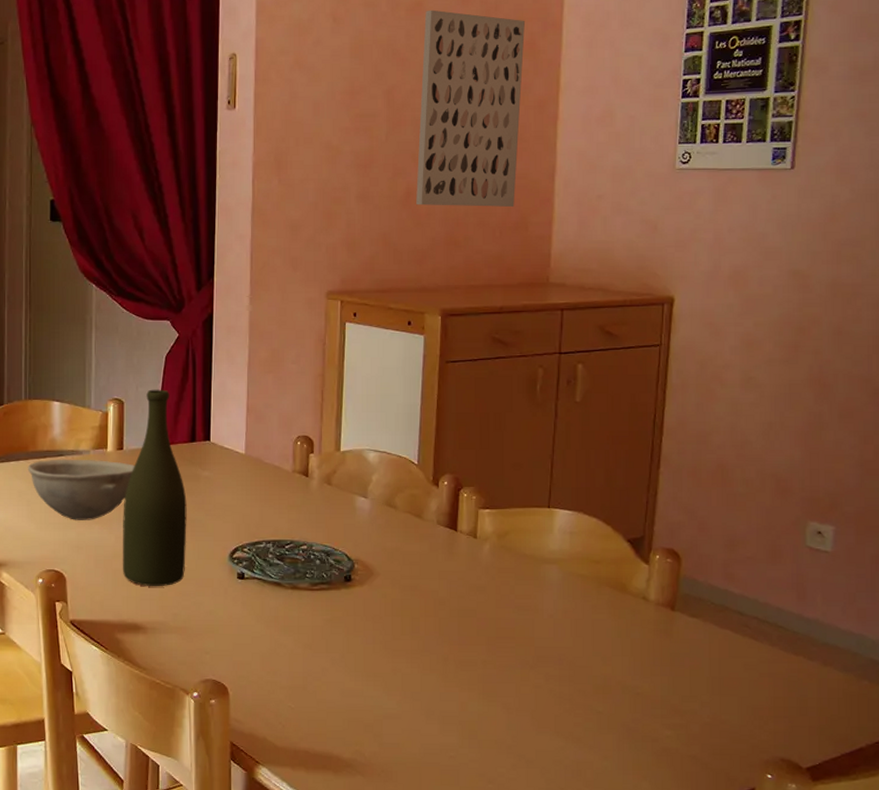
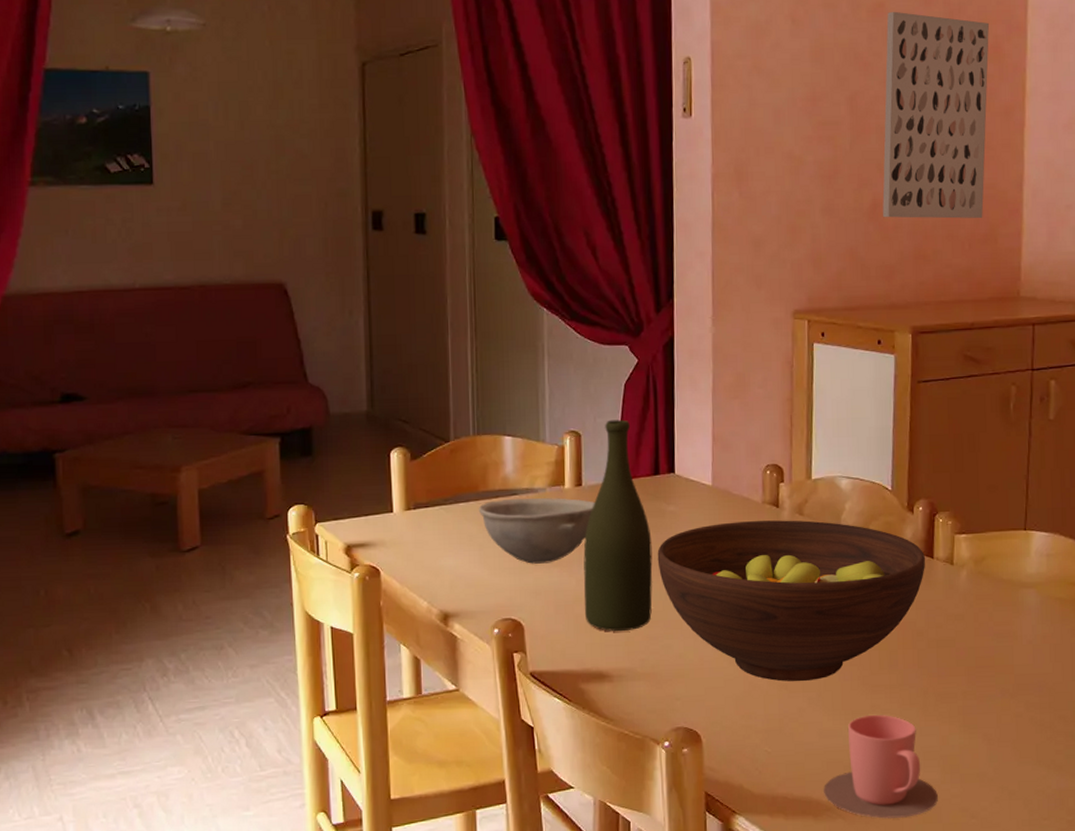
fruit bowl: none [192,489,449,642] -> present [657,520,925,682]
cup: none [344,678,455,778] -> present [824,715,938,819]

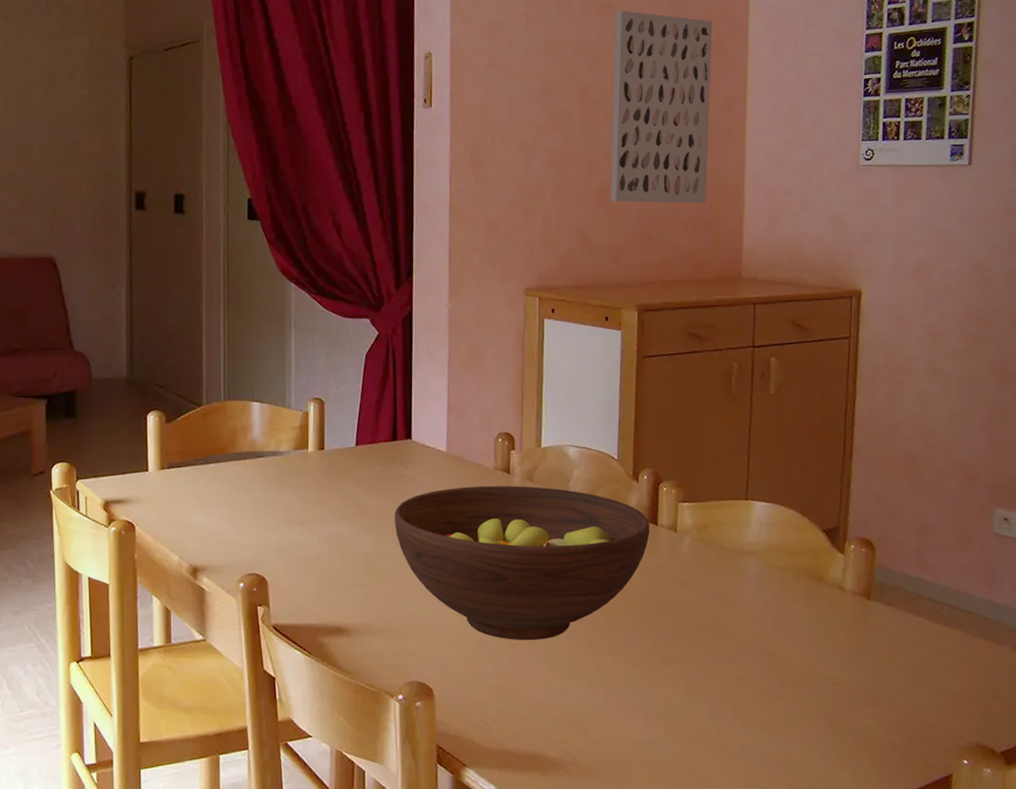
bowl: present [478,498,595,564] -> none [227,460,337,522]
bottle: present [583,419,653,632] -> none [324,388,390,589]
cup: present [824,715,938,819] -> none [550,675,661,776]

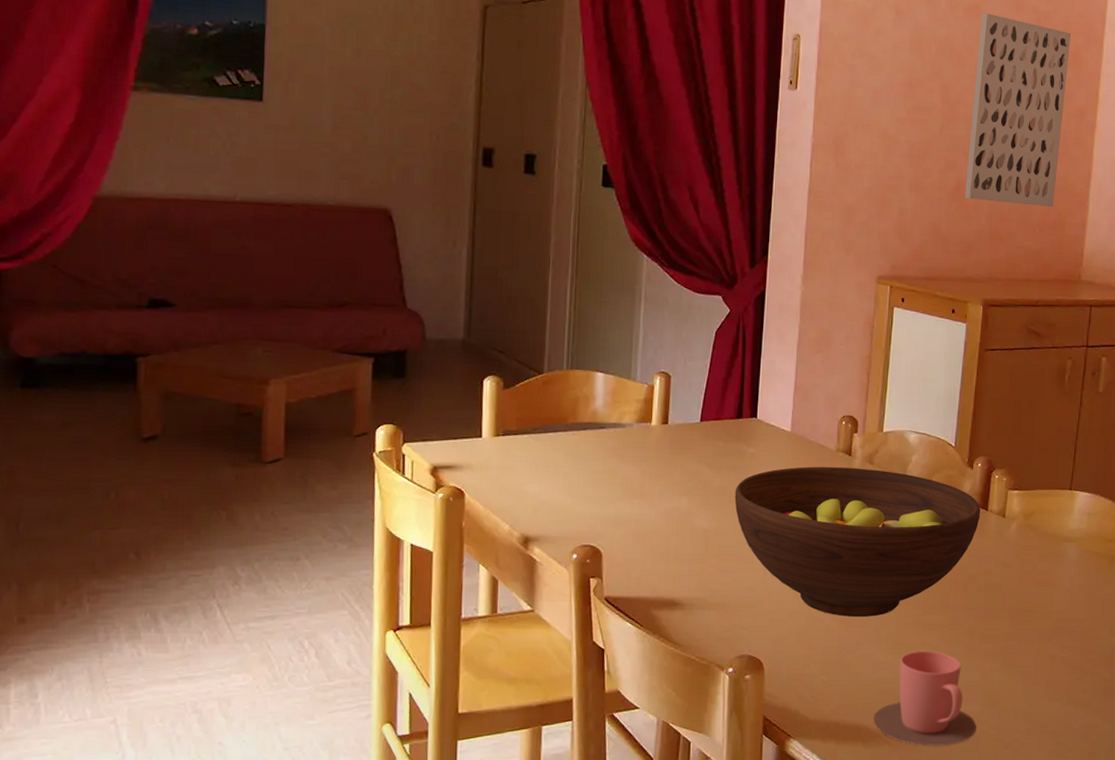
cup: none [550,675,661,776] -> present [873,651,976,746]

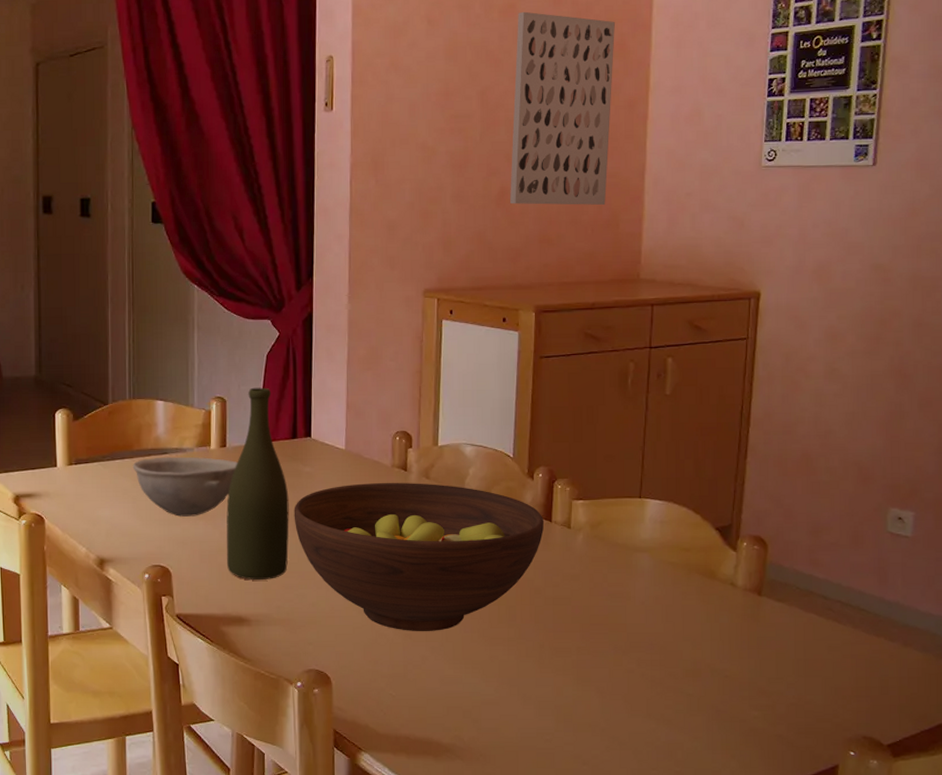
bowl: none [566,431,680,495] -> present [132,456,238,517]
bottle: none [661,364,731,563] -> present [226,387,289,581]
cup: present [873,651,976,746] -> none [444,666,551,761]

